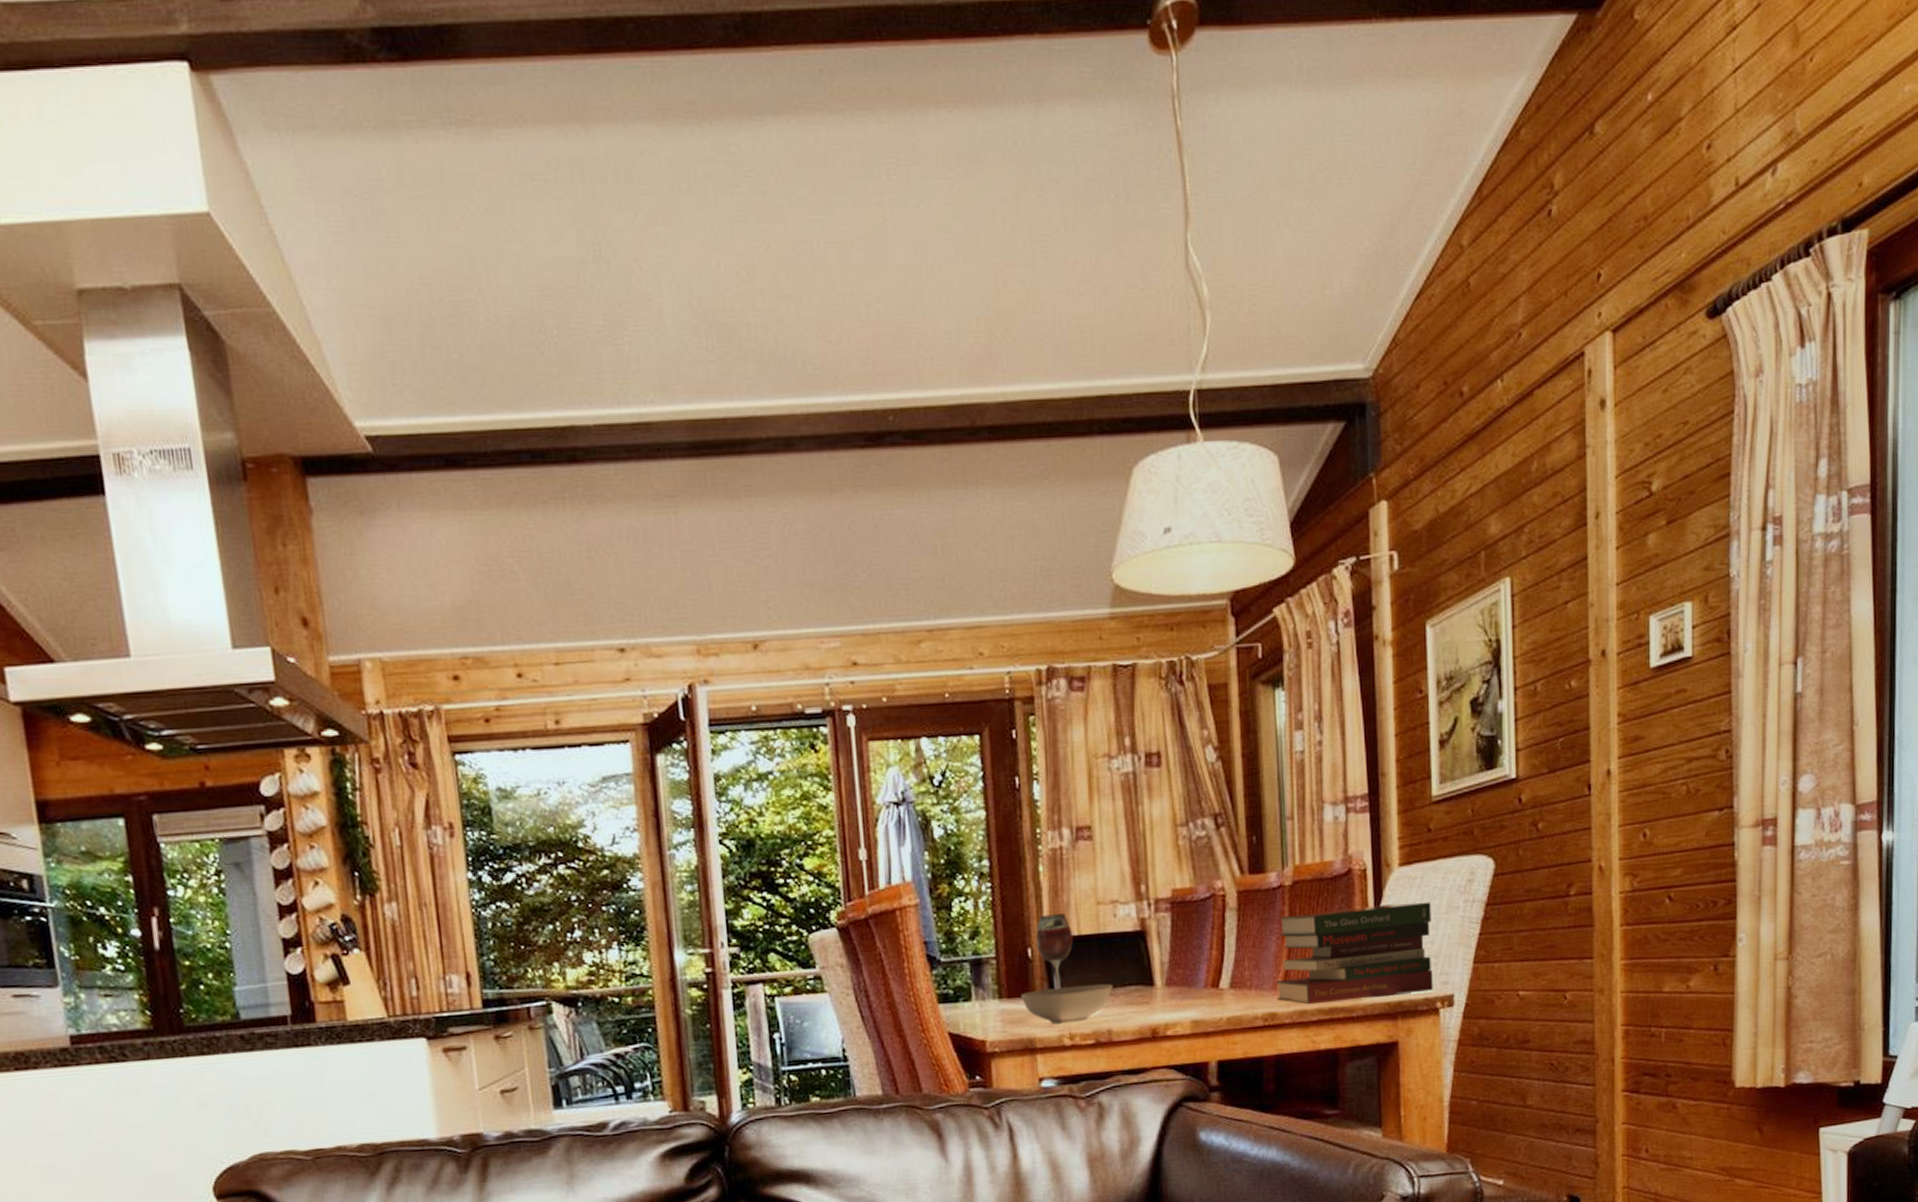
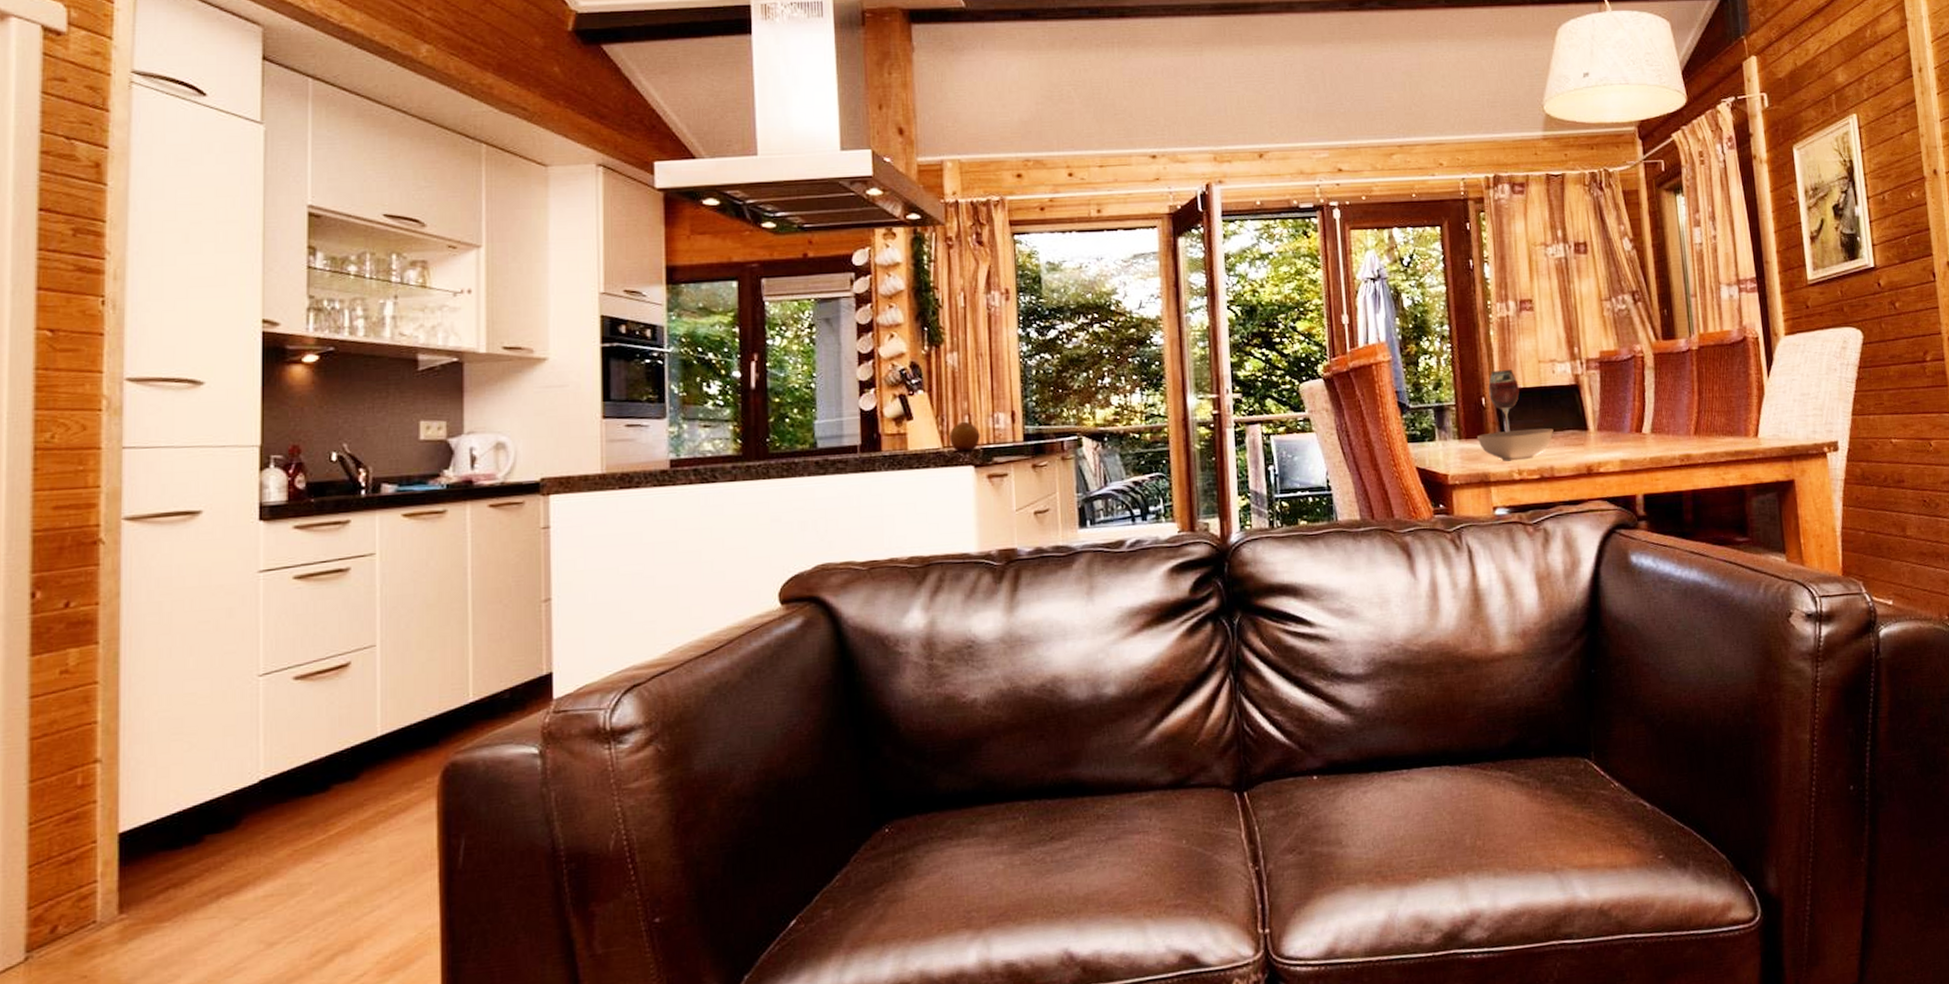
fruit: none [394,985,431,1024] -> present [948,421,980,453]
books: present [1276,902,1433,1005] -> none [1690,364,1820,448]

